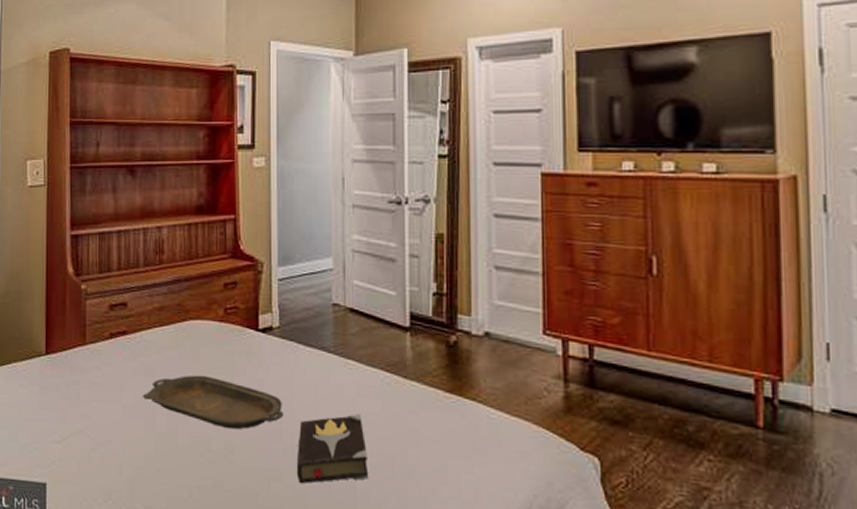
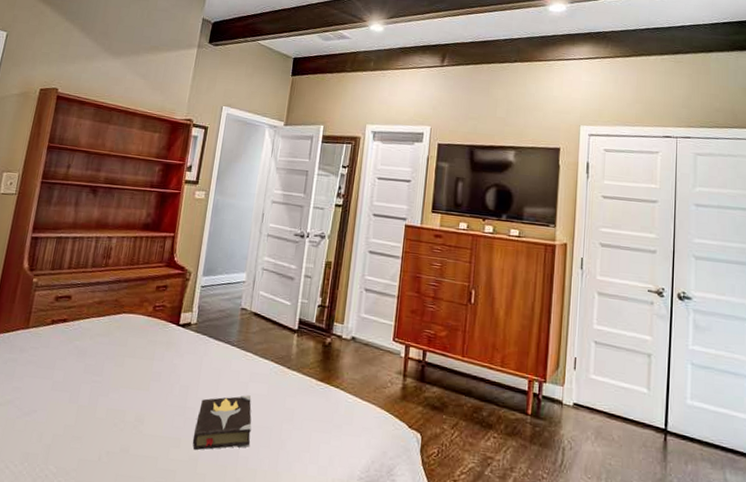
serving tray: present [142,375,284,430] -> none [71,358,190,405]

